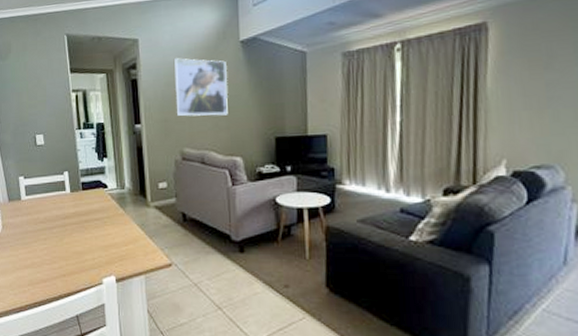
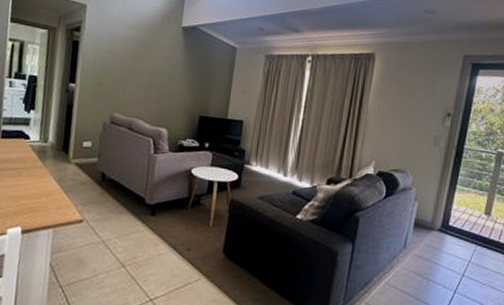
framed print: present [174,58,228,117] -> none [112,30,167,90]

